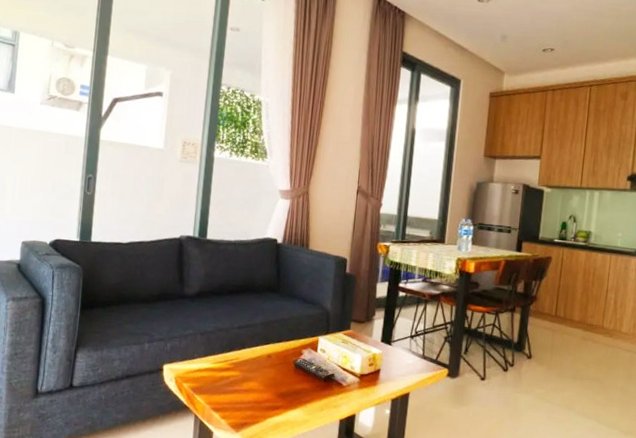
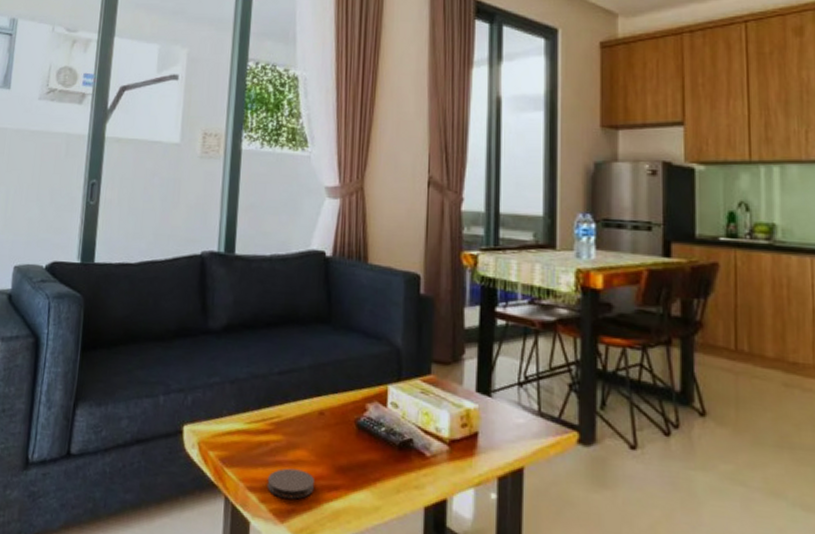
coaster: none [226,394,262,416] -> present [267,468,314,499]

